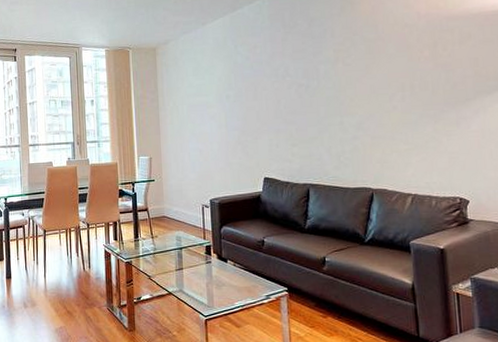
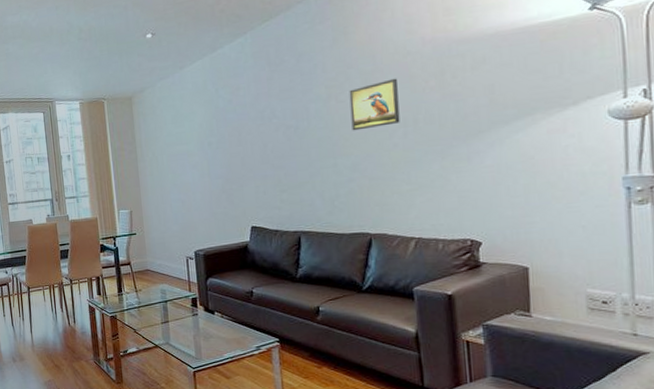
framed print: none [354,47,399,93] -> present [349,78,400,131]

